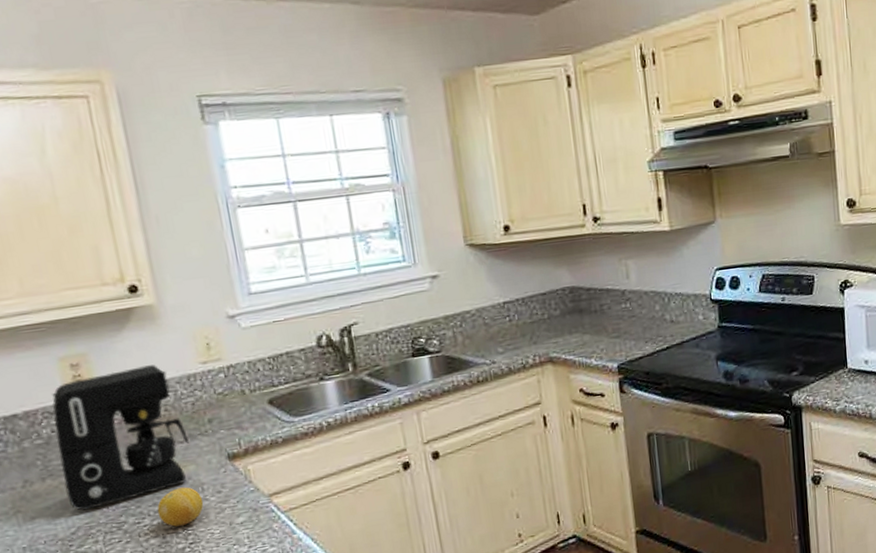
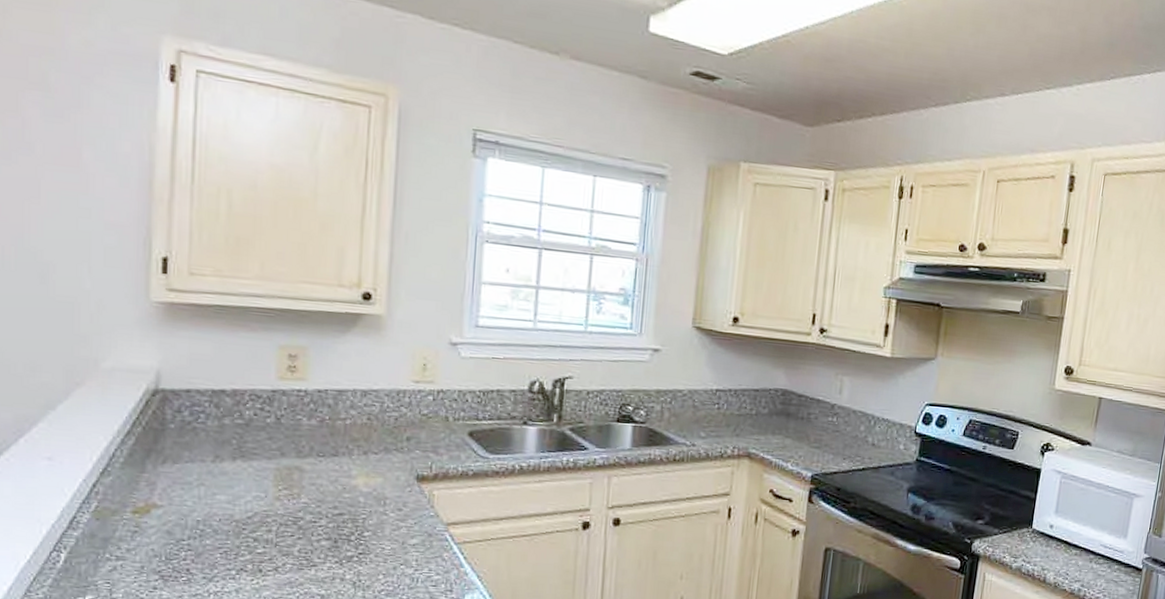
coffee maker: present [52,364,189,511] -> none [253,370,383,498]
fruit: present [157,487,204,527] -> none [335,496,383,534]

